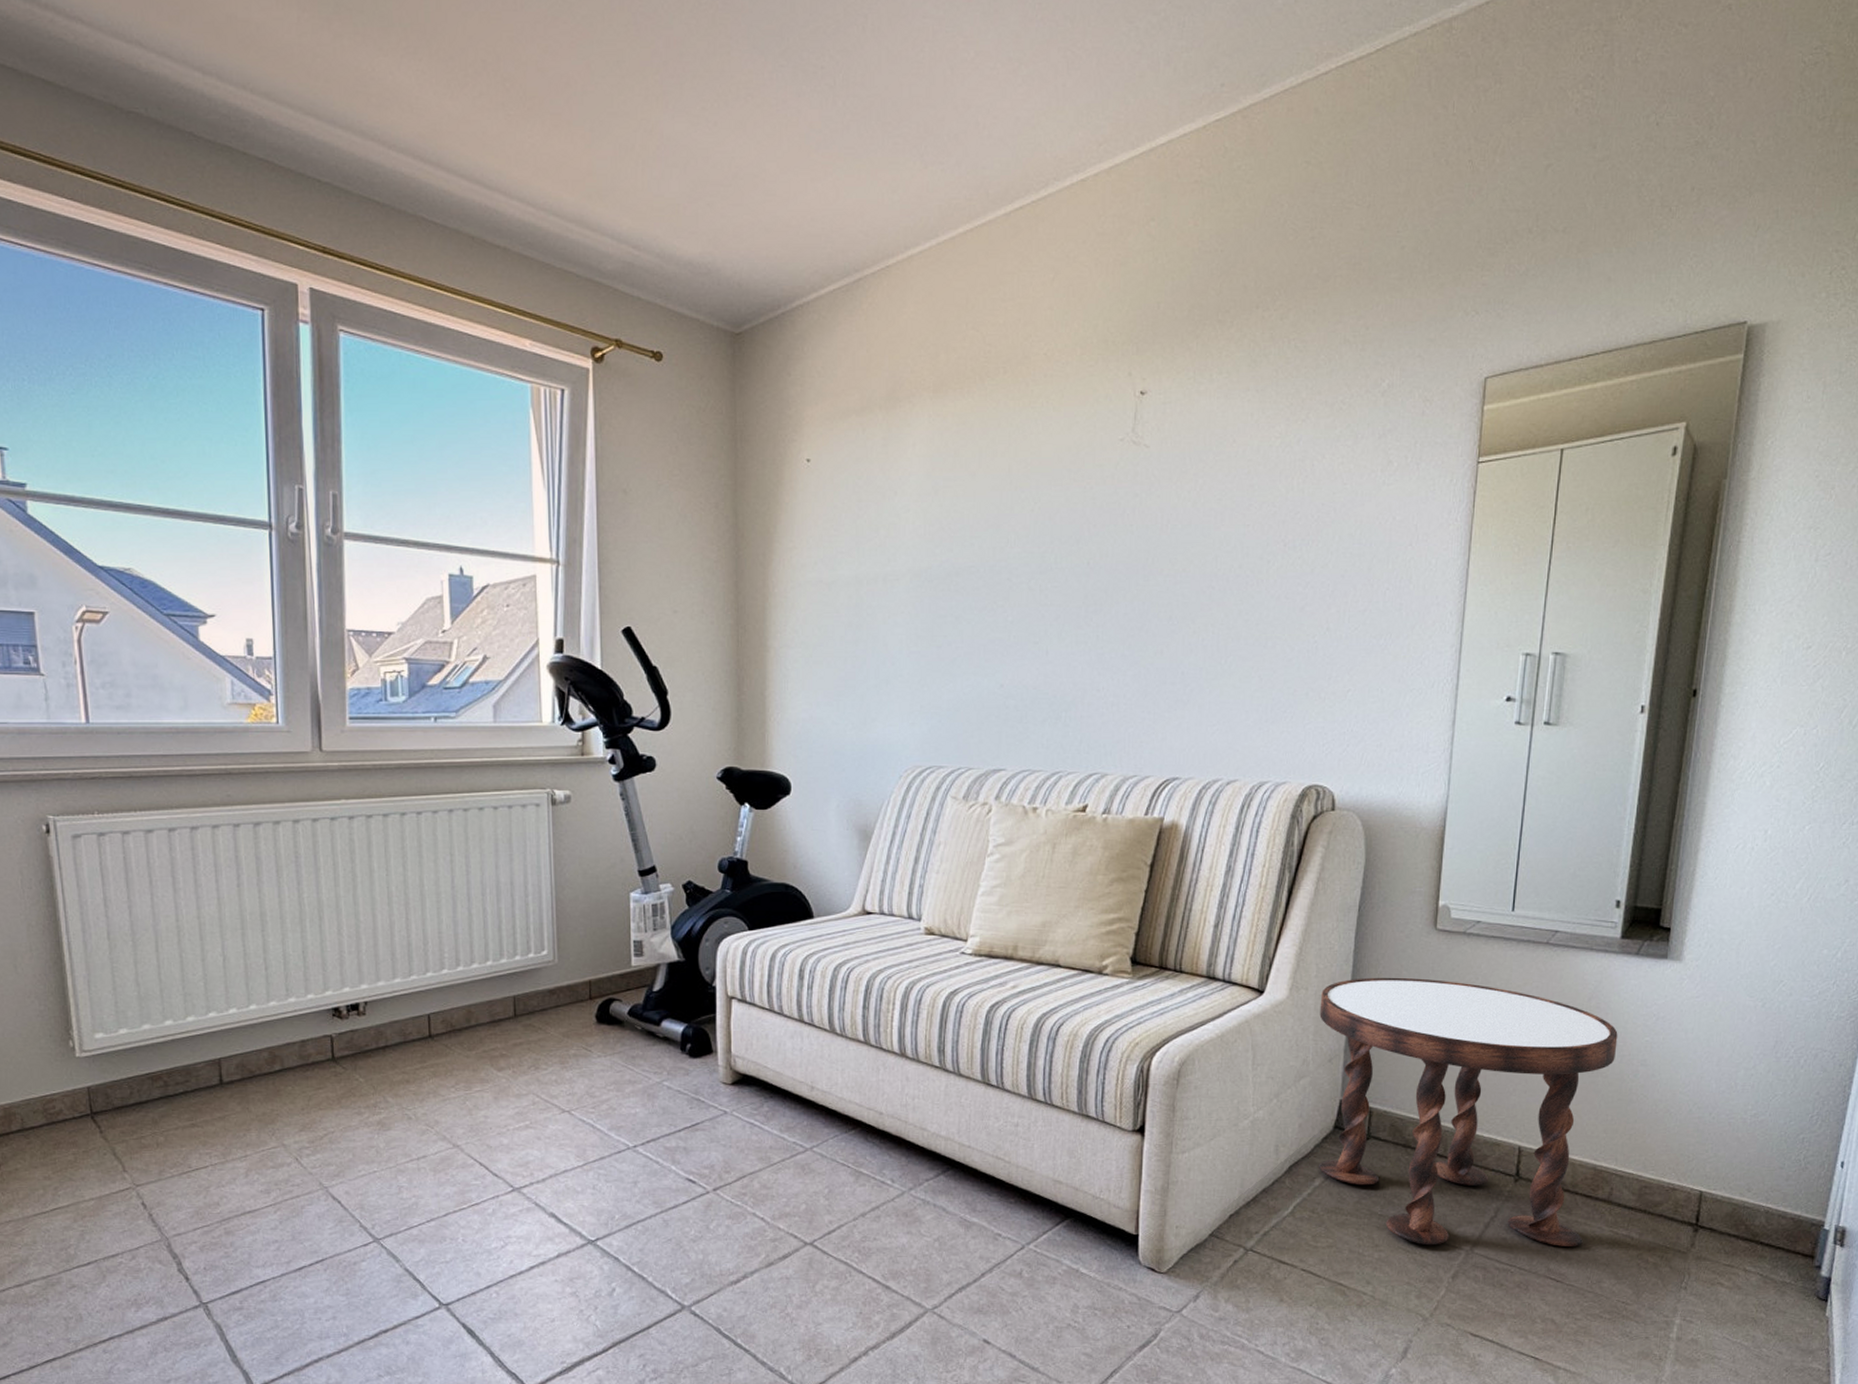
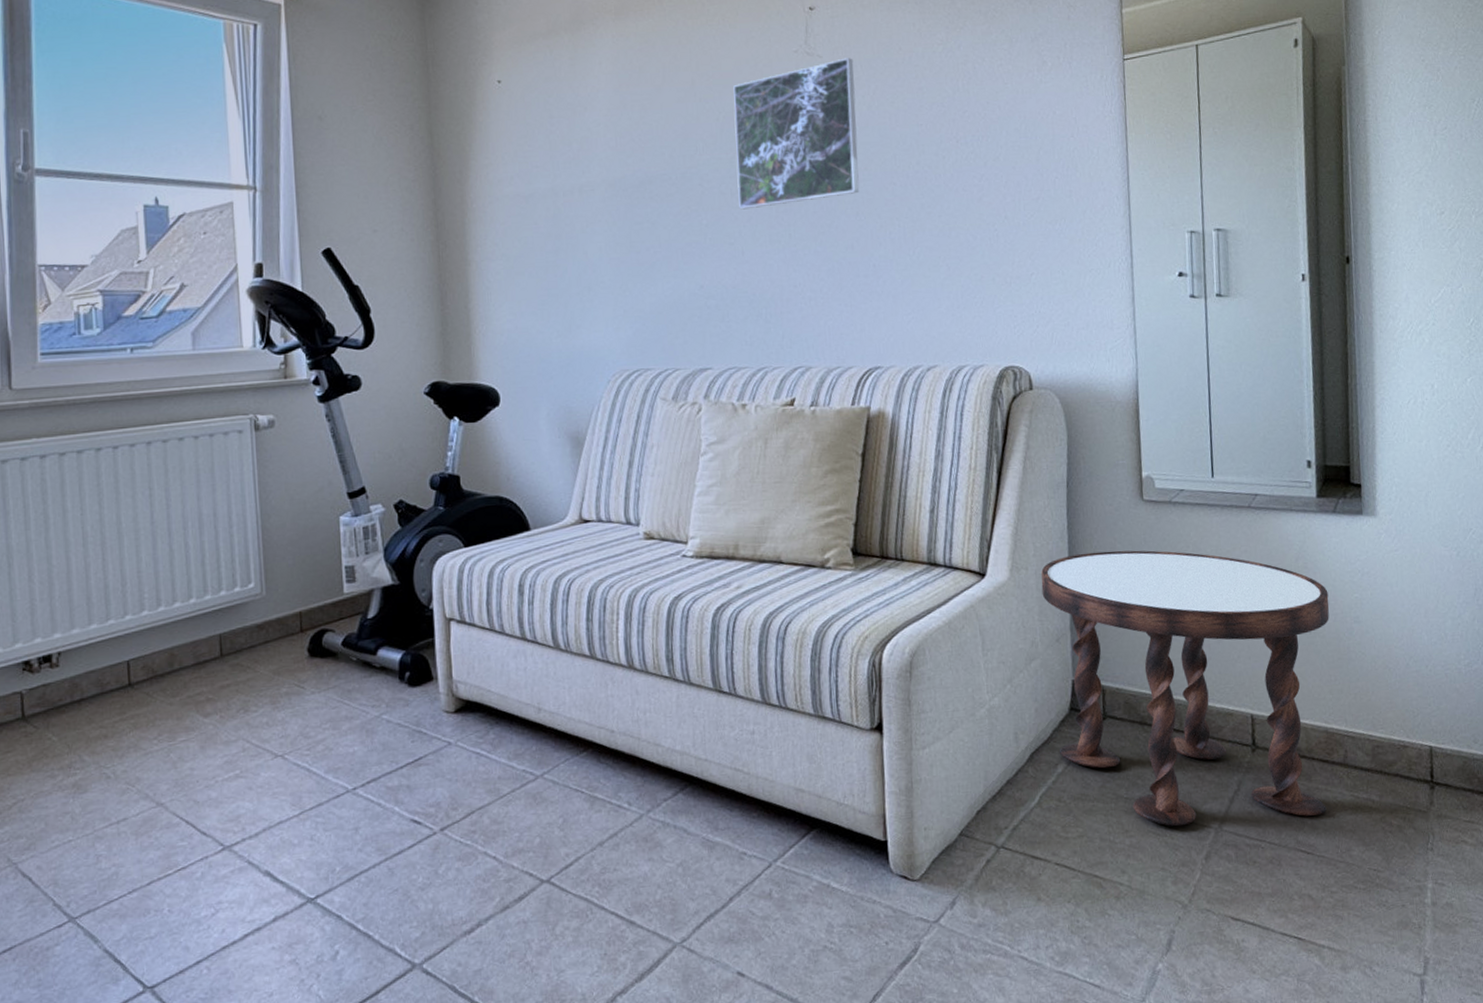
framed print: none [1047,449,1183,608] -> present [733,58,860,210]

